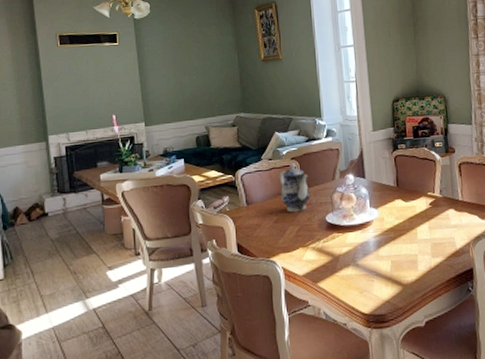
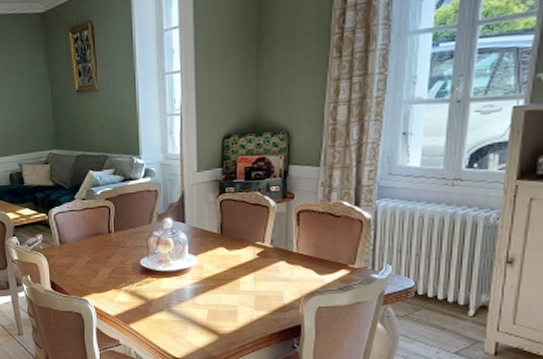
teapot: present [279,162,311,213] -> none [92,203,125,254]

